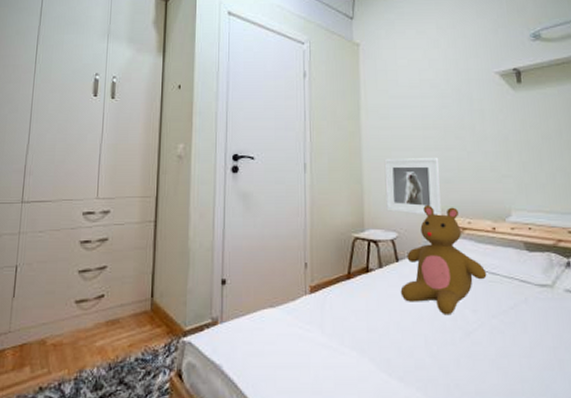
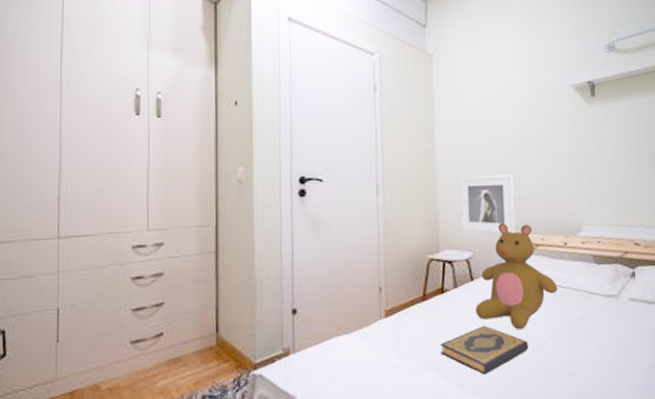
hardback book: none [365,308,457,360] -> present [440,325,529,375]

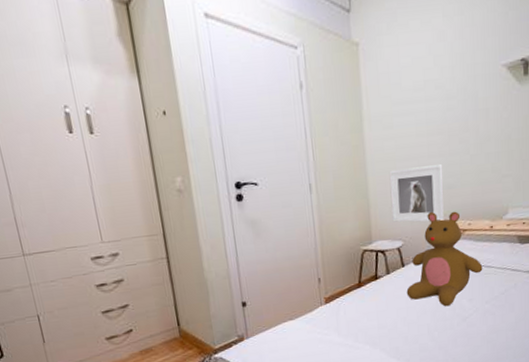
hardback book: present [440,325,529,375] -> none [376,305,455,346]

